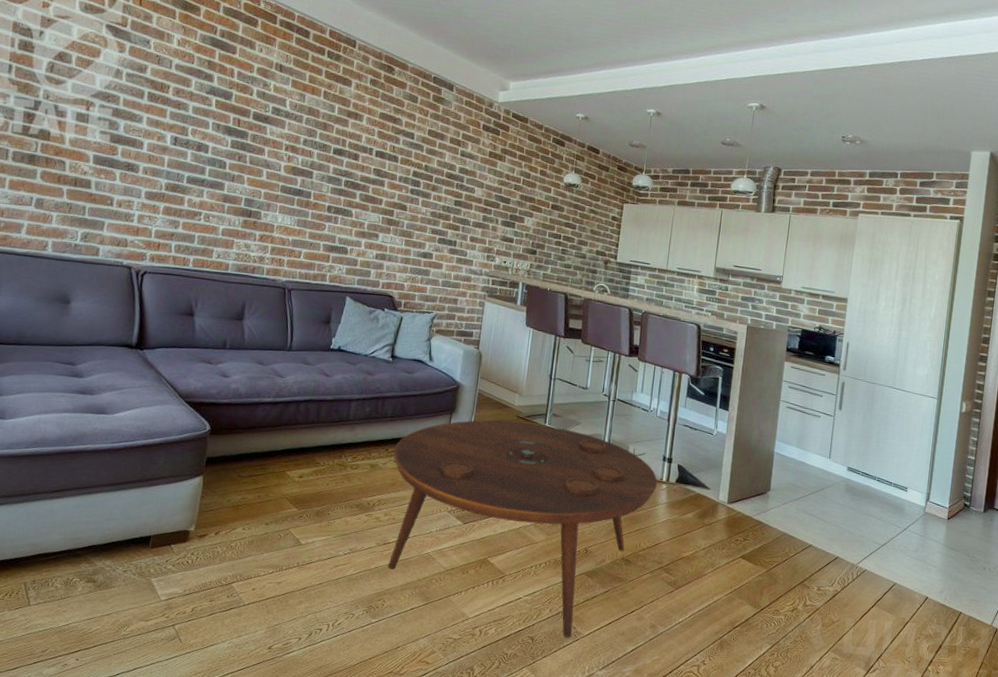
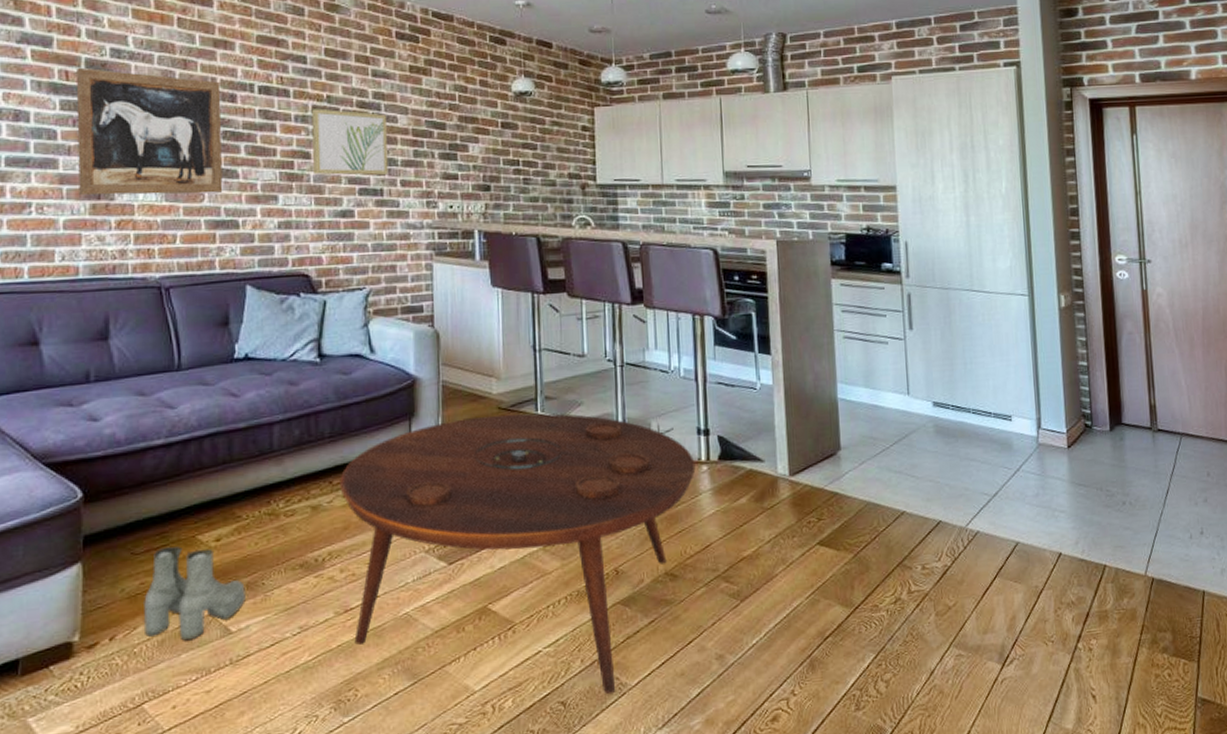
wall art: none [236,118,349,226] -> present [76,67,223,195]
boots: none [240,476,315,545] -> present [144,546,246,641]
wall art: none [407,173,467,231] -> present [311,108,388,175]

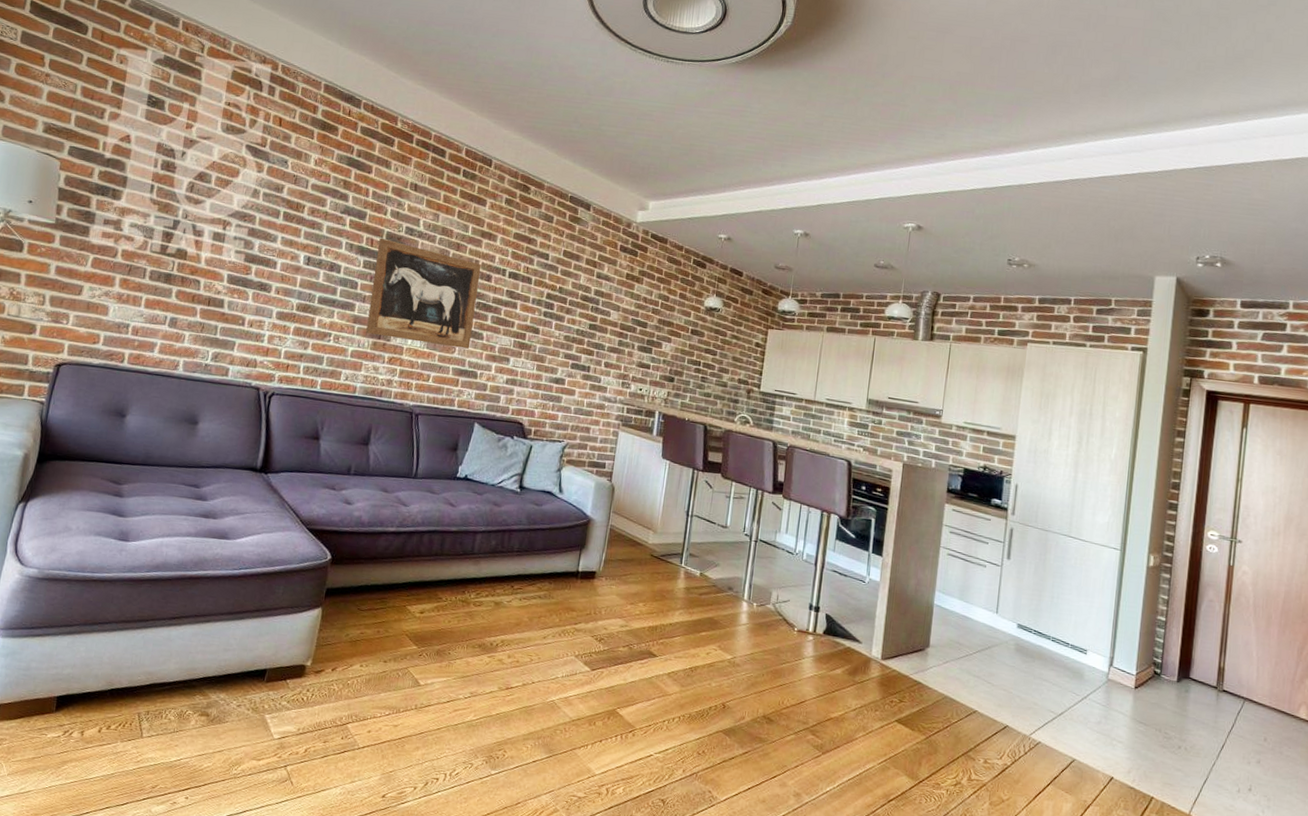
boots: present [144,546,246,641] -> none [358,610,436,684]
wall art: present [311,108,388,175] -> none [540,296,602,356]
coffee table: present [339,413,696,695] -> none [509,558,803,803]

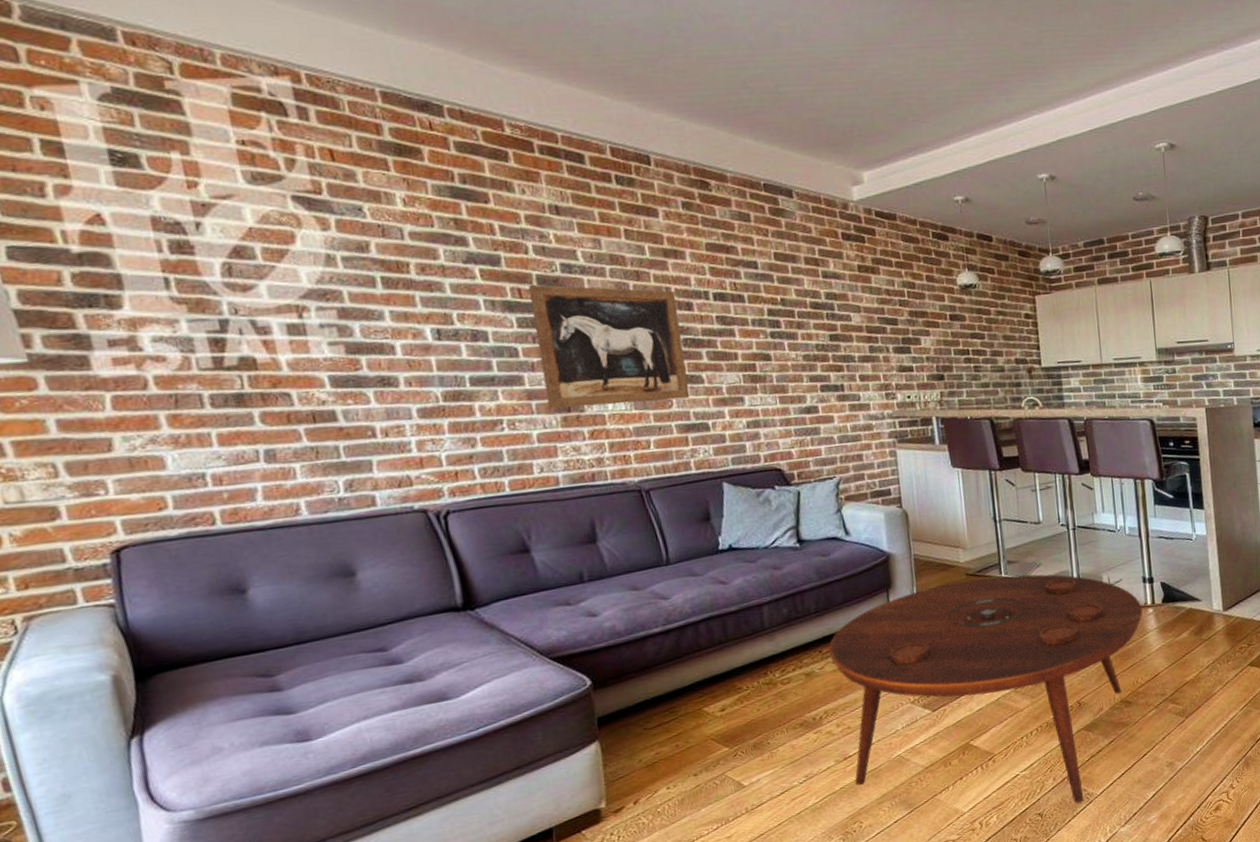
coffee table: none [509,558,803,803] -> present [828,574,1143,804]

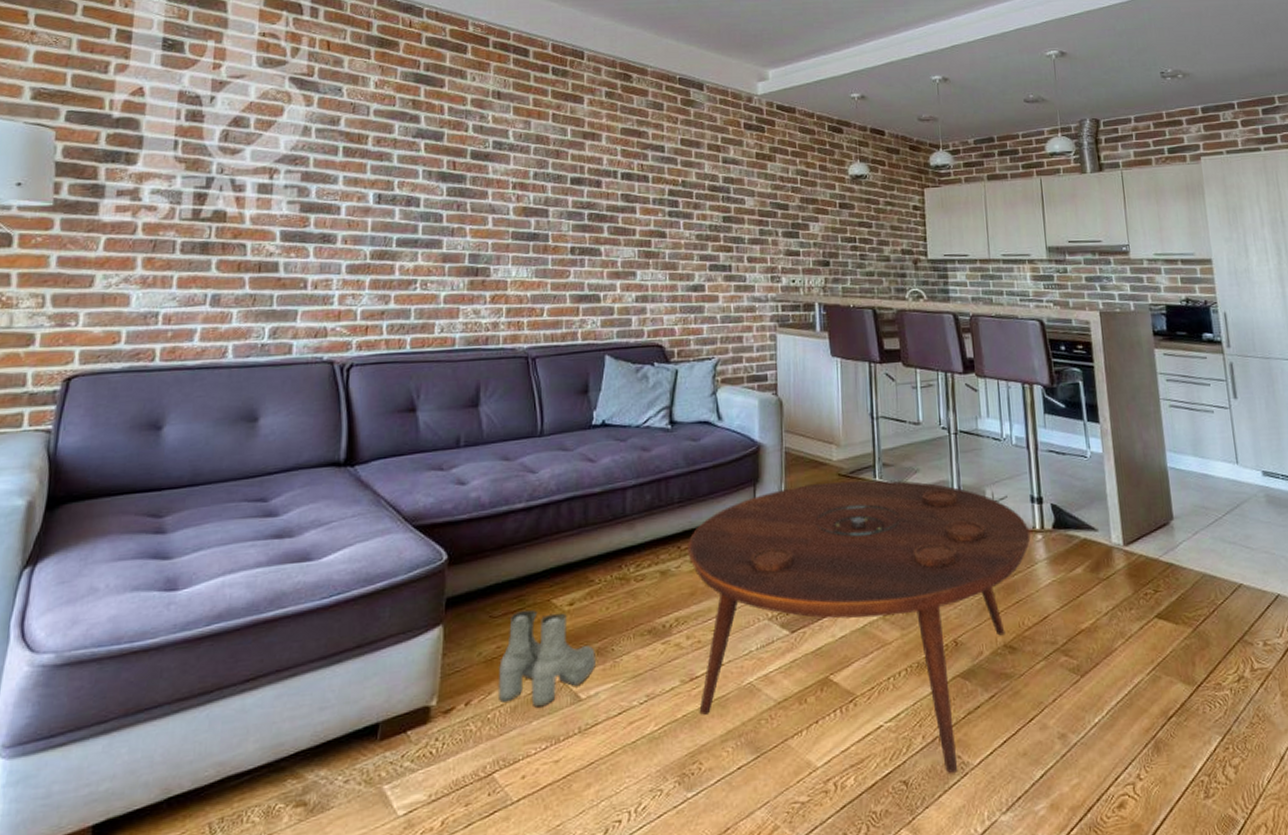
wall art: present [529,284,690,409] -> none [459,158,588,272]
boots: none [661,718,754,798] -> present [499,610,596,708]

